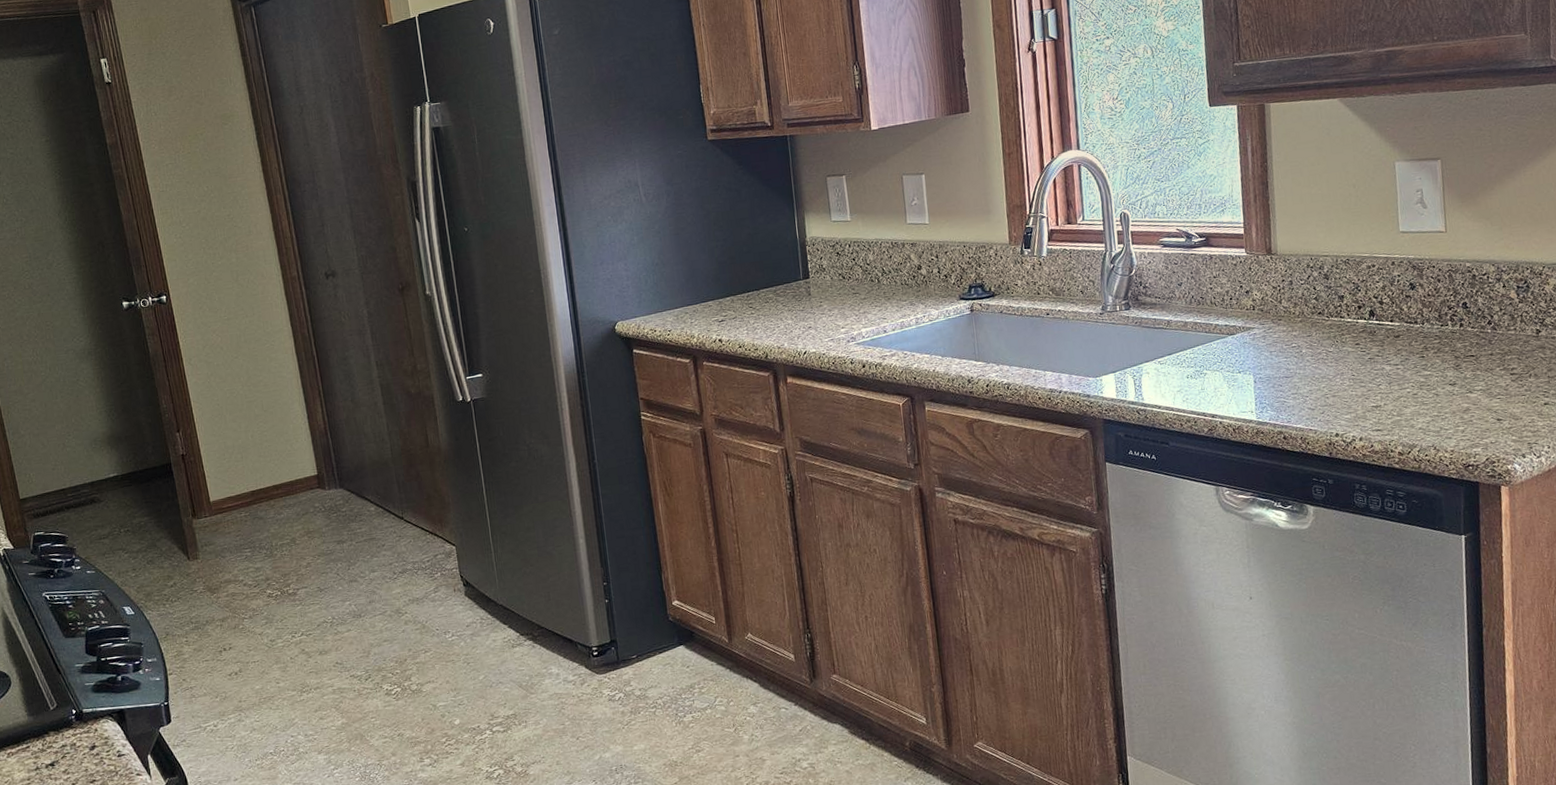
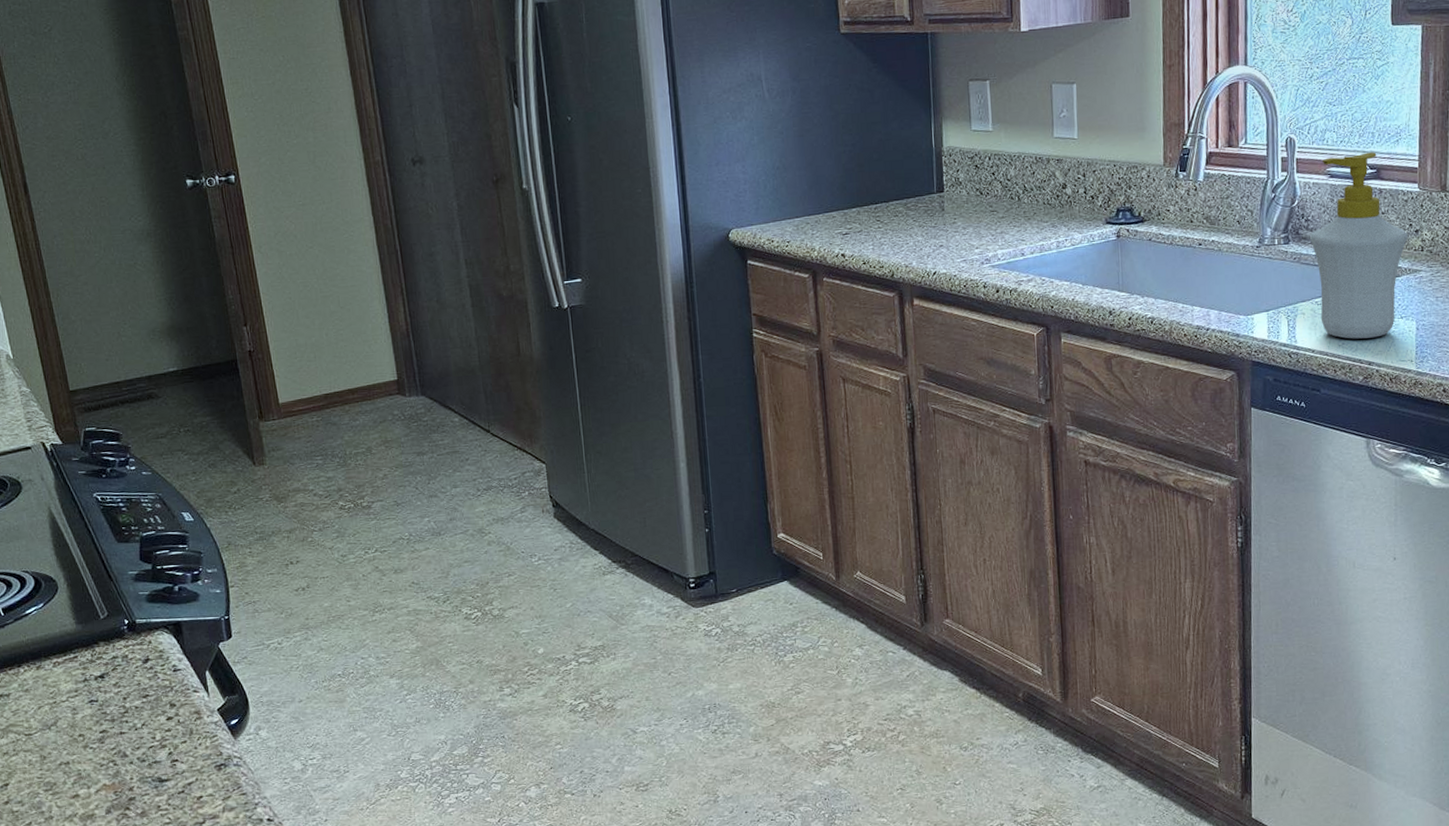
soap bottle: none [1148,222,1240,395] -> present [1309,152,1408,339]

